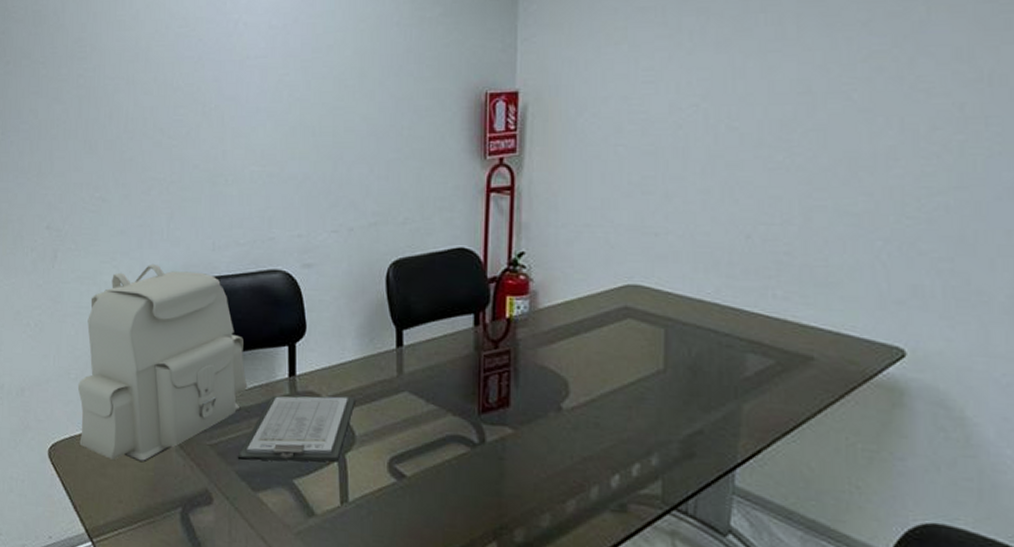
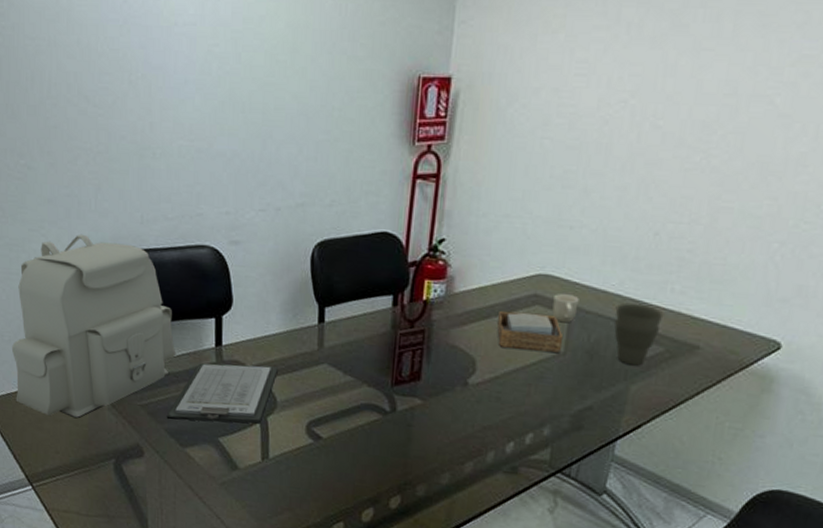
napkin holder: none [587,326,662,371] -> present [496,310,563,354]
mug: none [646,305,674,337] -> present [552,294,579,323]
cup: none [714,312,769,382] -> present [614,303,664,366]

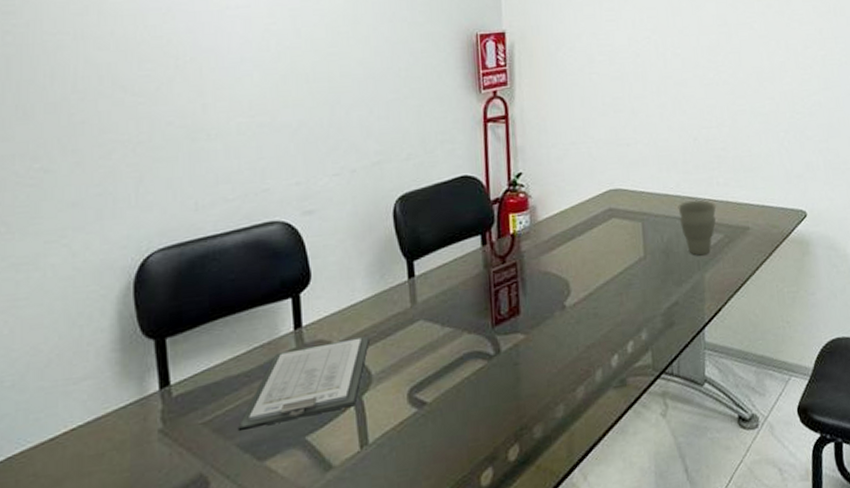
backpack: present [11,234,176,419] -> none [15,235,247,473]
napkin holder: present [496,310,563,354] -> none [580,225,642,264]
mug: present [552,294,579,323] -> none [626,203,648,230]

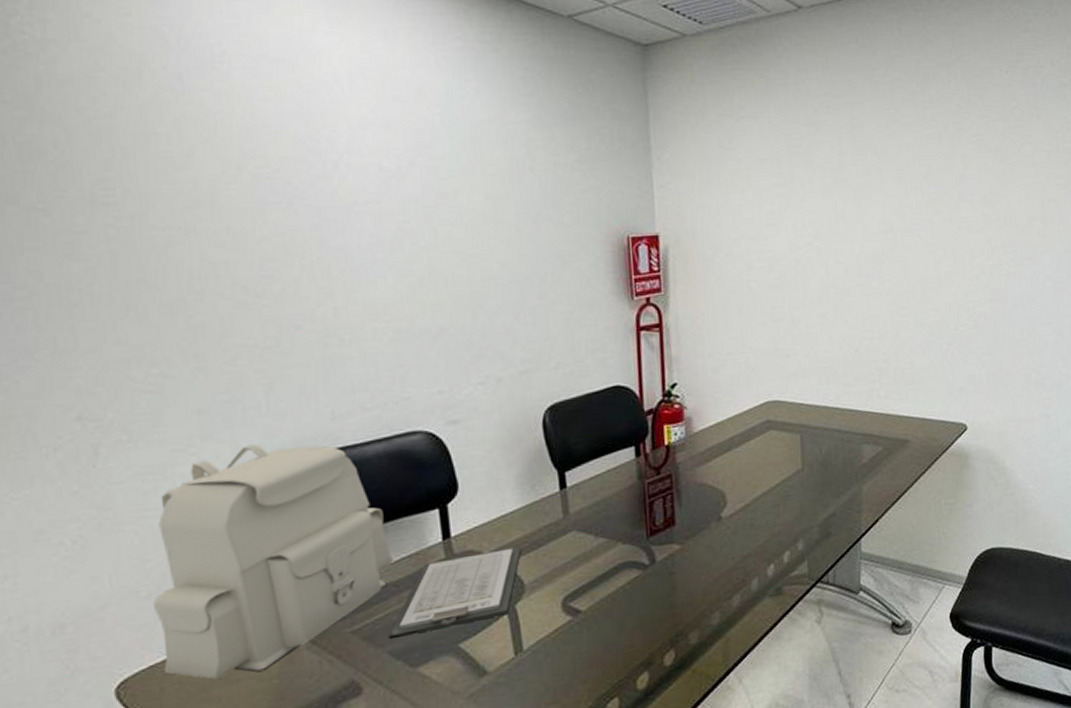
backpack: none [15,235,247,473] -> present [152,444,394,680]
cup: present [677,200,717,256] -> none [837,412,877,468]

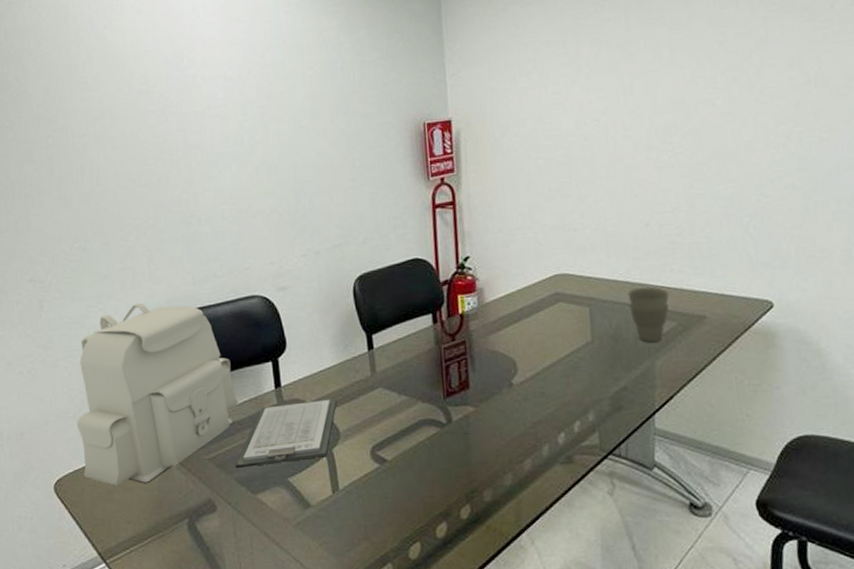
cup: none [837,412,877,468] -> present [627,286,670,343]

